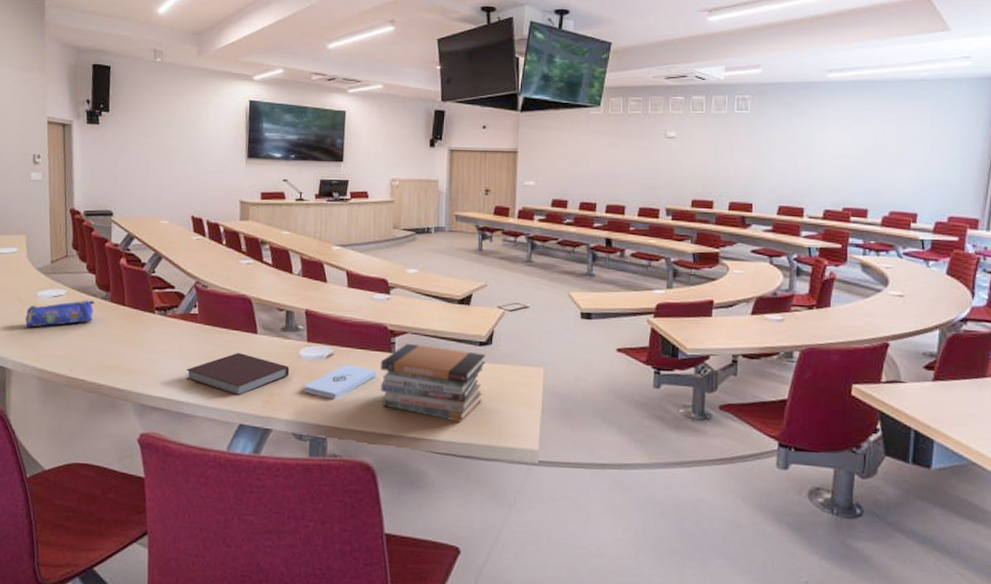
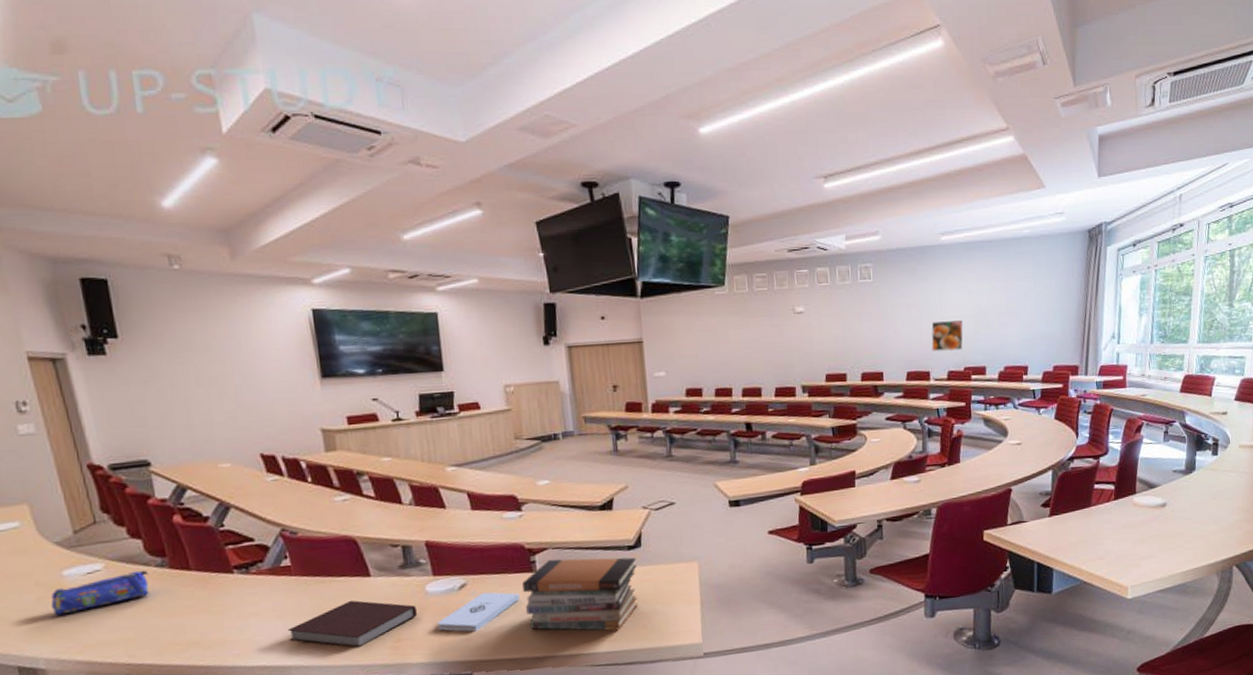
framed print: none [808,158,845,189] -> present [931,320,963,352]

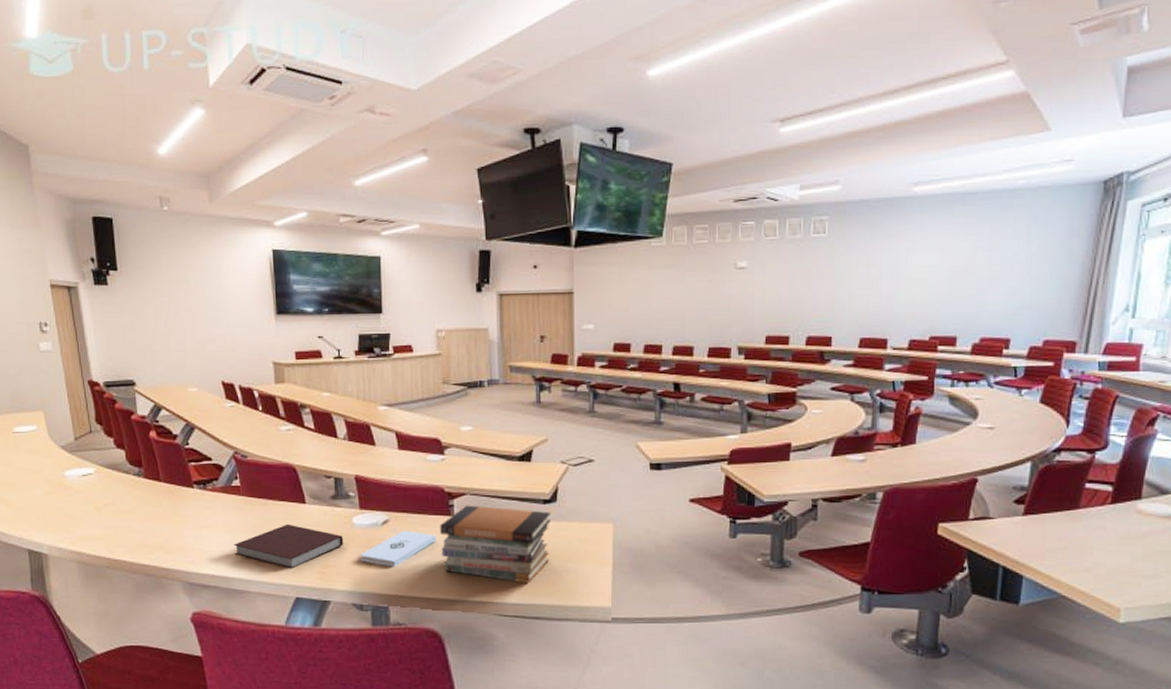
pencil case: present [50,570,149,616] -> none [54,477,128,509]
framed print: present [931,320,963,352] -> none [892,283,932,317]

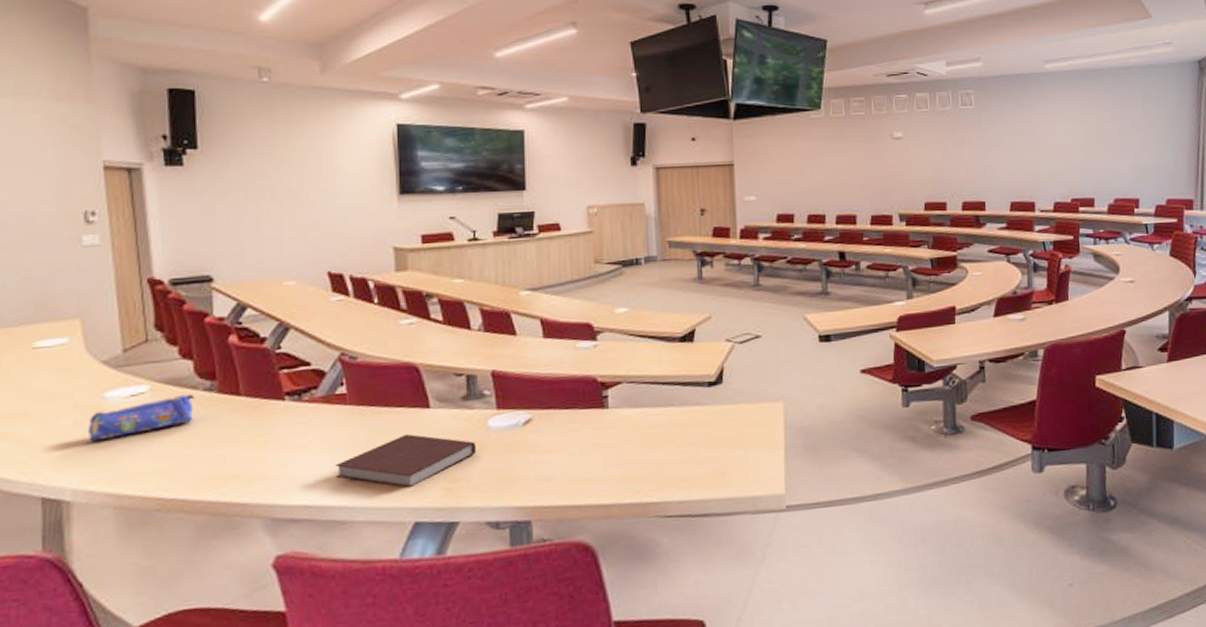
pencil case: none [54,477,128,509] -> present [87,394,195,442]
notepad: present [360,530,436,567] -> none [496,429,588,474]
book stack: present [440,505,551,584] -> none [592,394,717,478]

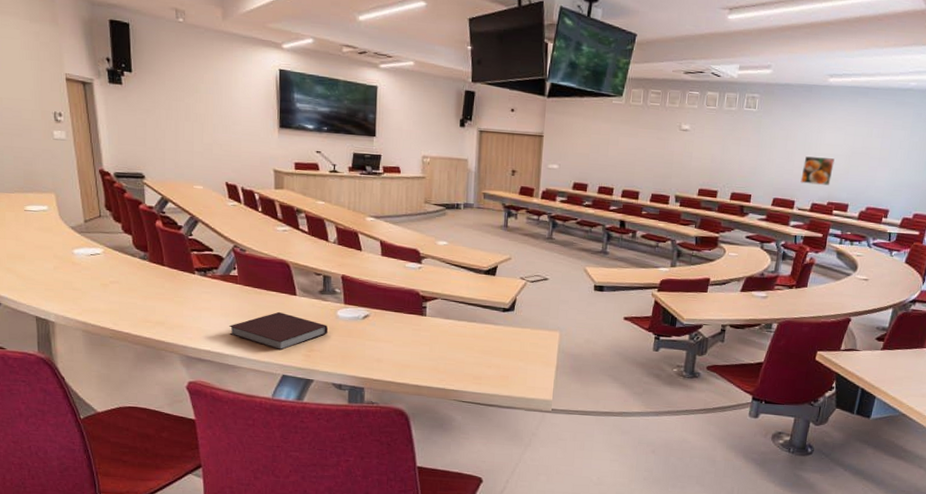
pencil case: present [87,394,195,442] -> none [63,259,134,284]
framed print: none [1036,150,1070,182] -> present [800,156,835,185]

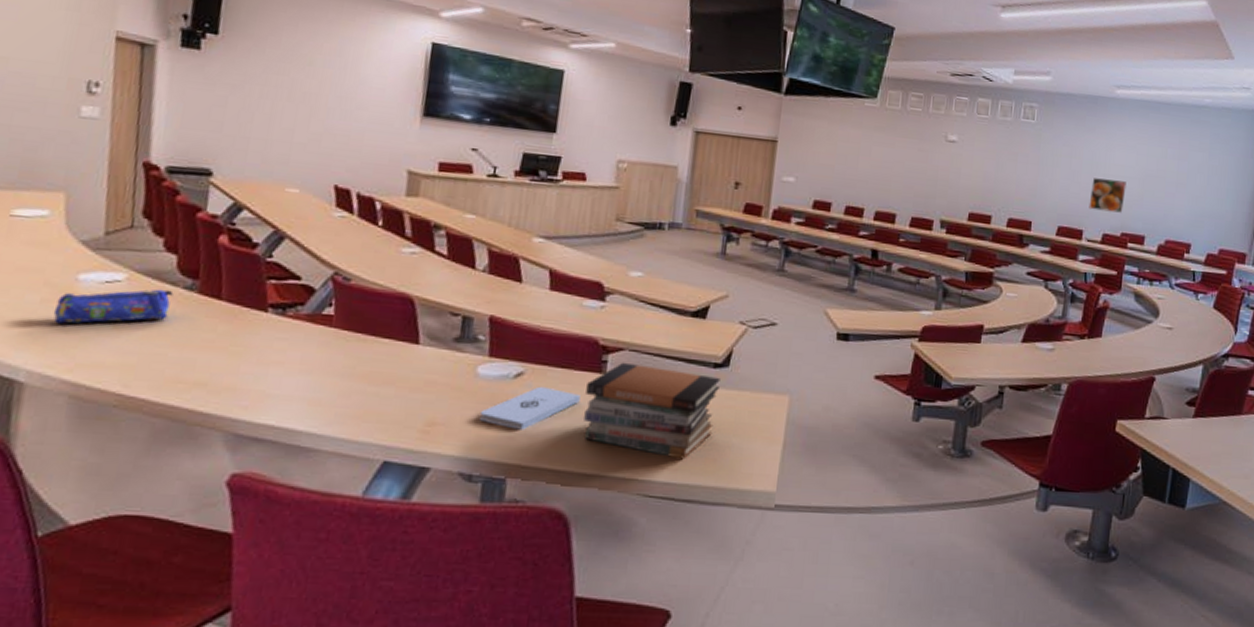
pencil case: none [63,259,134,284] -> present [53,289,174,324]
notebook: present [229,311,329,351] -> none [308,367,462,425]
notepad: none [342,324,410,355] -> present [479,386,581,430]
book stack: none [413,307,508,377] -> present [584,362,720,460]

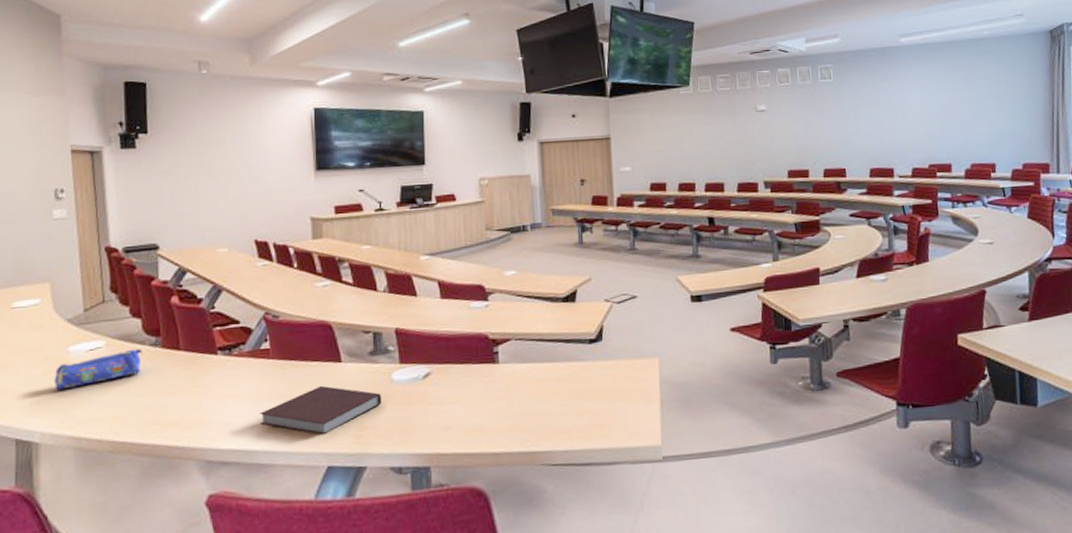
notebook: none [308,367,462,425] -> present [260,385,382,435]
notepad: present [479,386,581,430] -> none [399,382,481,423]
book stack: present [584,362,720,460] -> none [484,350,598,429]
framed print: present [1088,178,1126,213] -> none [893,118,927,149]

